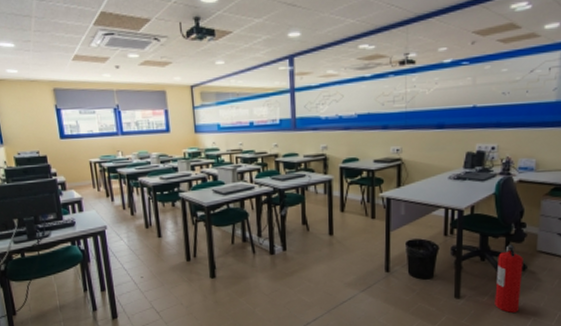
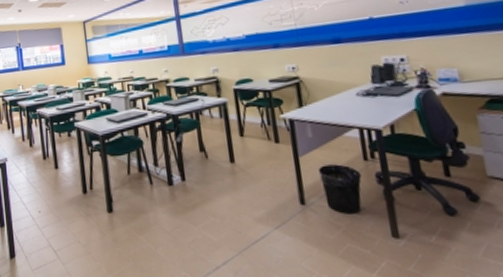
fire extinguisher: present [495,244,523,313] -> none [437,168,484,258]

